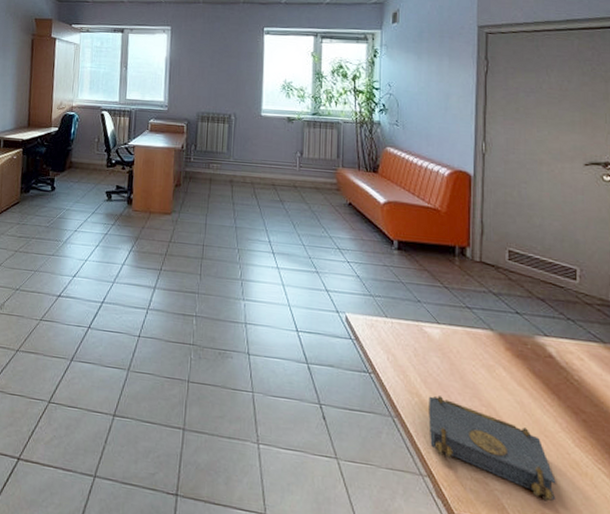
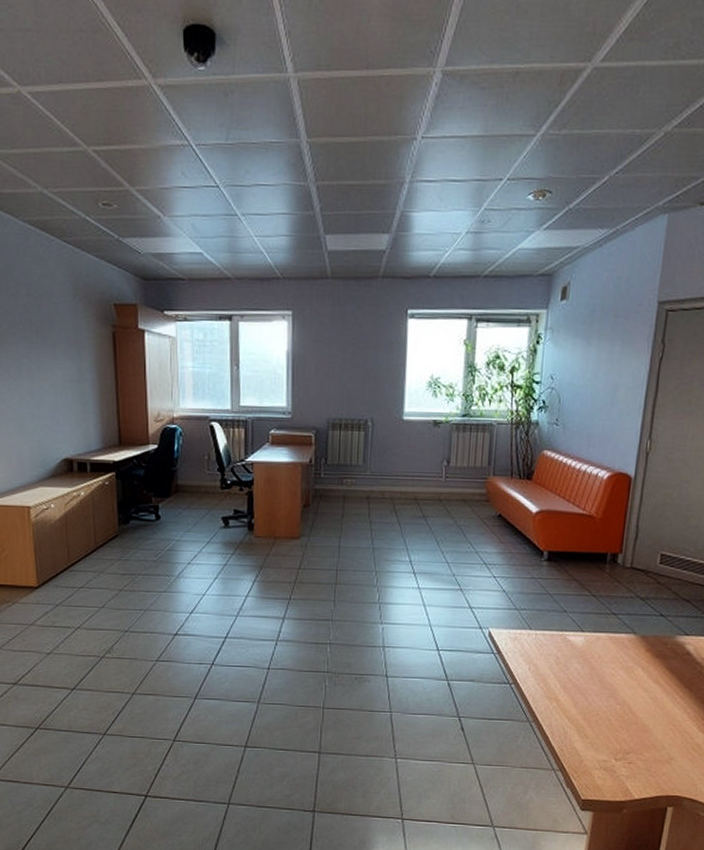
book: present [428,396,556,502] -> none [564,699,678,780]

